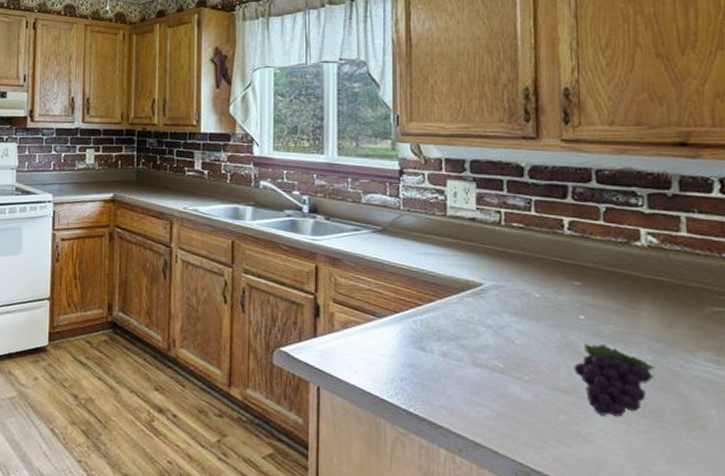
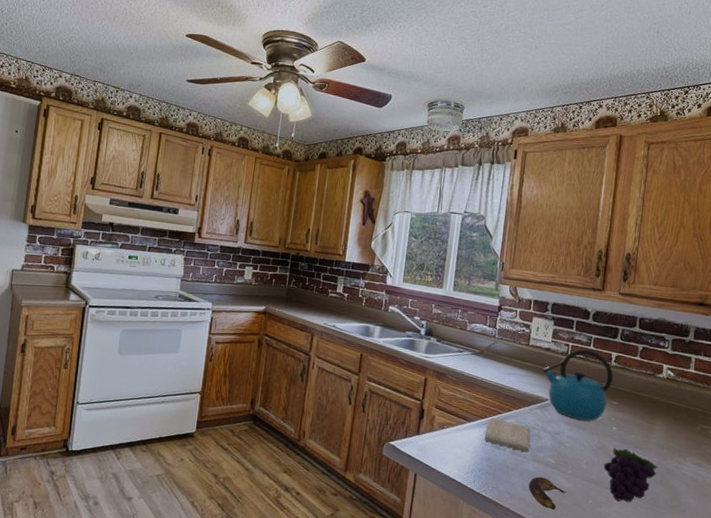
washcloth: none [402,312,466,354] -> present [484,418,531,452]
kettle: none [467,215,569,309] -> present [541,349,613,421]
banana: none [472,385,527,430] -> present [529,476,568,510]

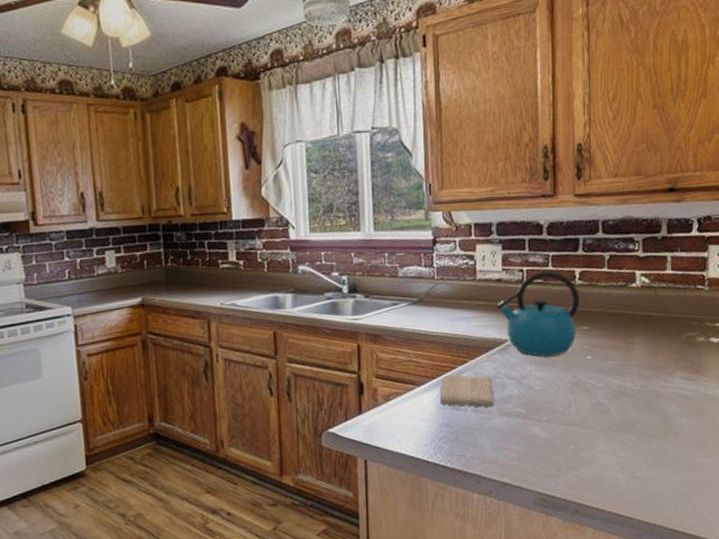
banana: present [529,476,568,510] -> none [499,431,545,466]
fruit: present [603,448,659,502] -> none [582,378,643,439]

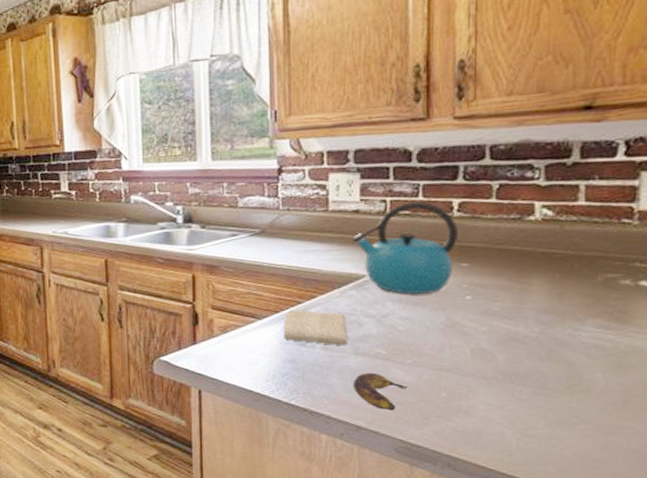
banana: none [499,431,545,466] -> present [353,372,410,411]

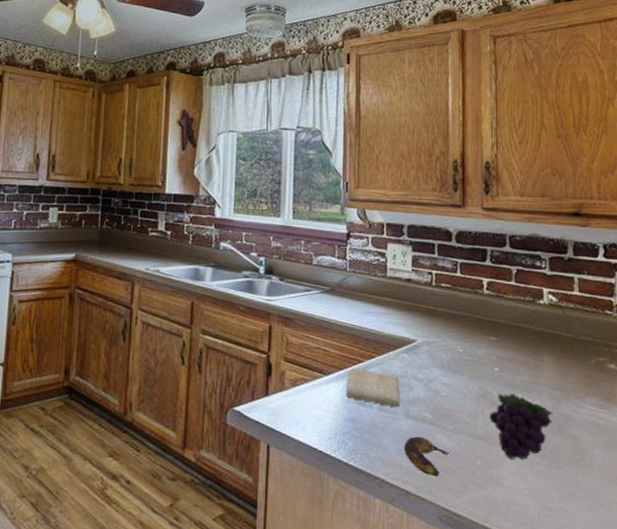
kettle: present [350,201,458,295] -> none [404,276,487,363]
fruit: none [458,322,542,389] -> present [489,393,553,459]

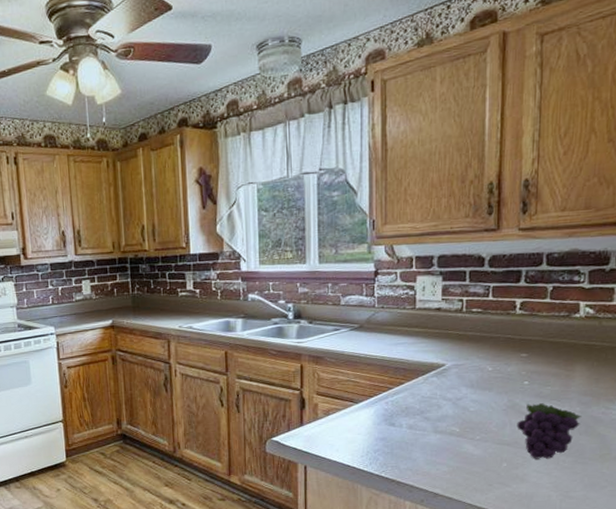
washcloth: present [345,368,401,407] -> none [376,394,429,425]
banana: present [404,436,451,477] -> none [433,447,478,480]

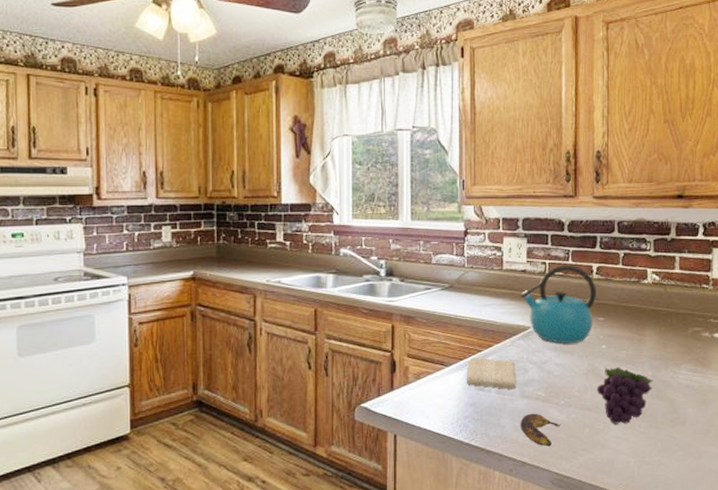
washcloth: none [376,394,429,425] -> present [466,357,517,389]
kettle: none [433,301,519,381] -> present [519,264,596,344]
banana: none [433,447,478,480] -> present [520,413,562,447]

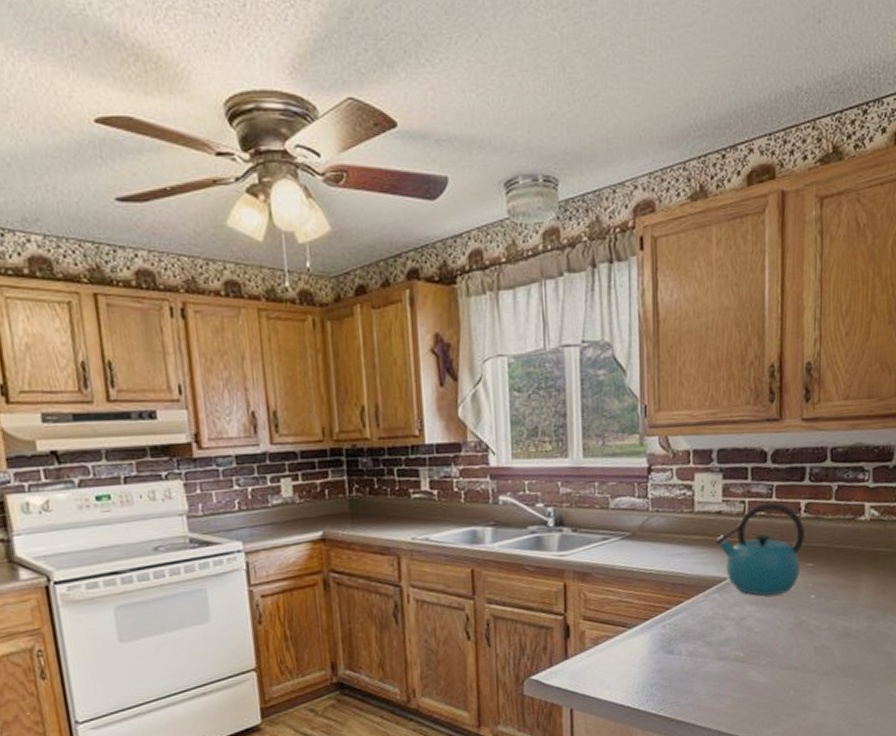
washcloth: present [466,357,517,389] -> none [652,616,711,651]
banana: present [520,413,562,447] -> none [716,676,764,713]
fruit: present [597,367,653,424] -> none [804,619,869,684]

